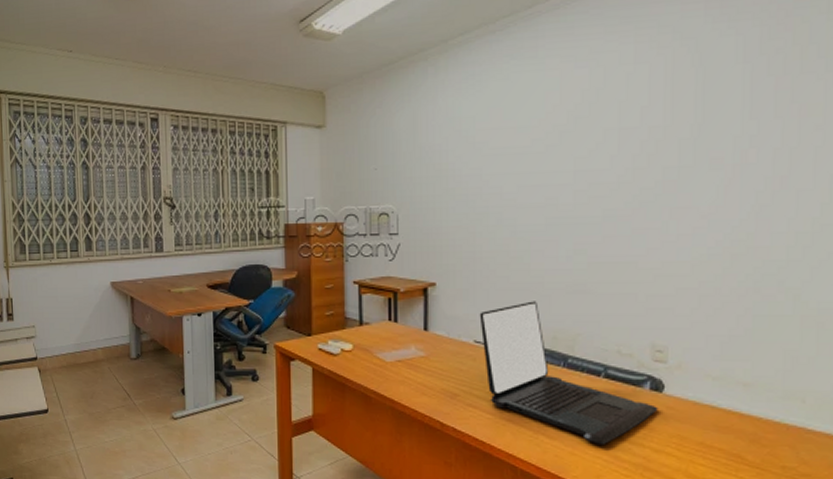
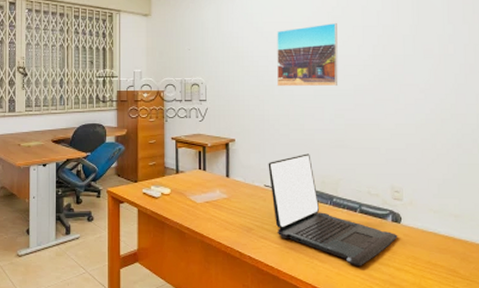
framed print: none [493,125,581,215] -> present [276,22,338,87]

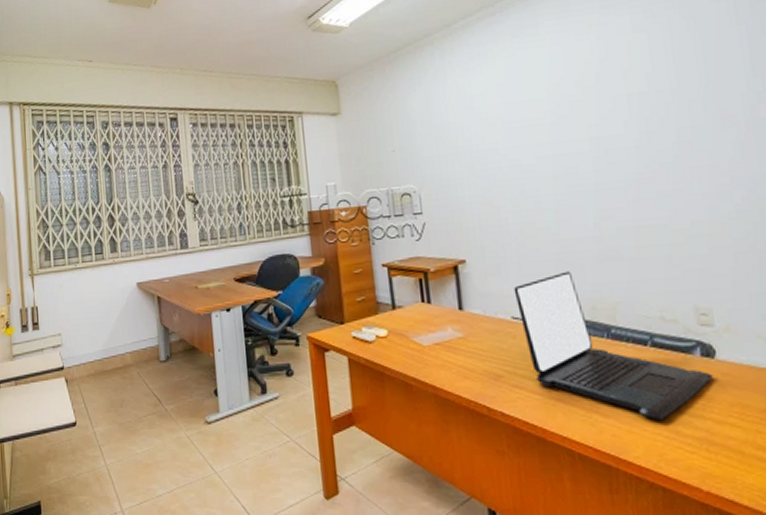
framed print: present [276,22,338,87] -> none [507,94,600,187]

